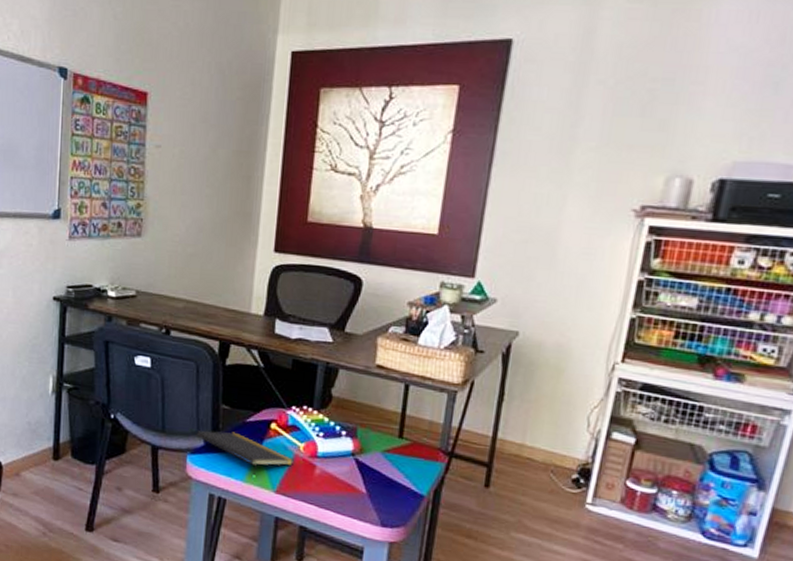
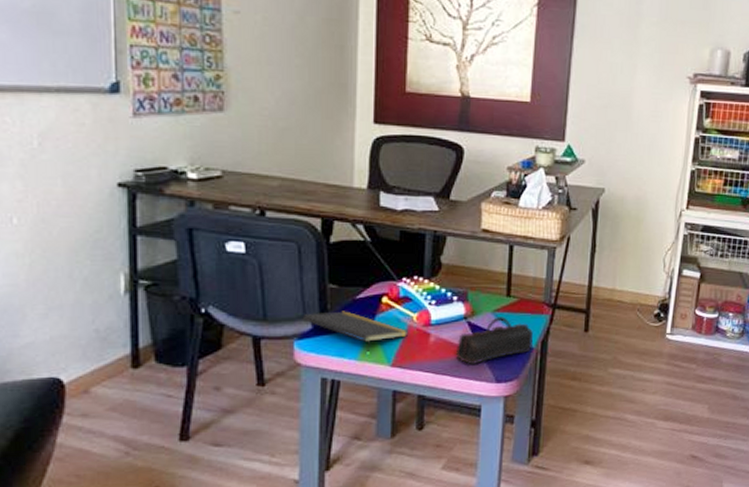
pencil case: none [340,457,425,504] -> present [455,315,533,364]

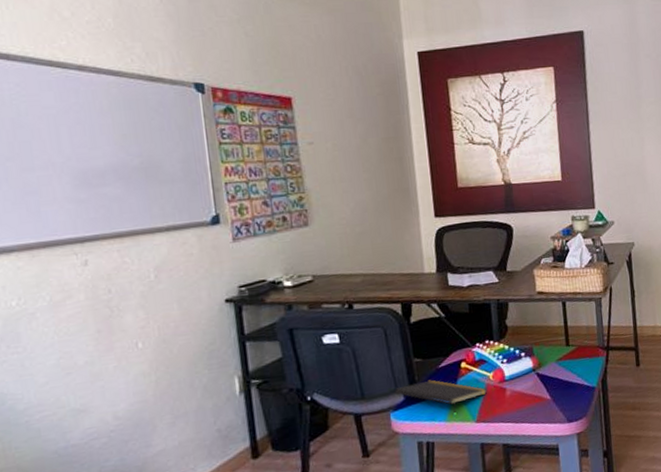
pencil case: present [455,315,533,364] -> none [529,363,594,410]

